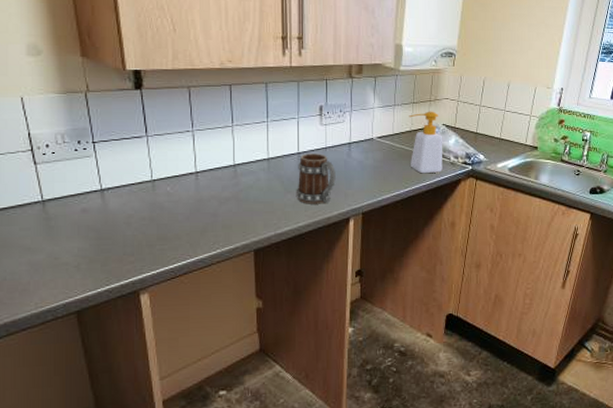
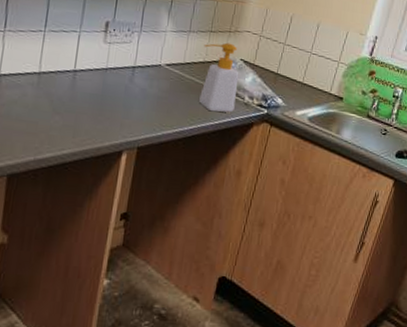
mug: present [296,154,336,204] -> none [65,72,114,132]

